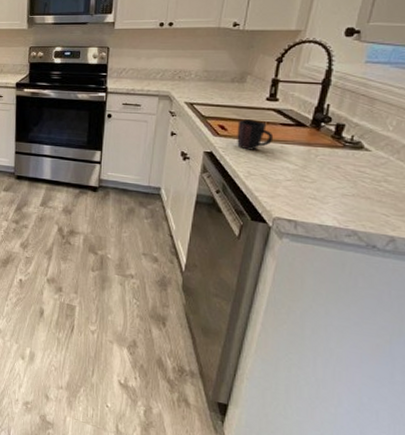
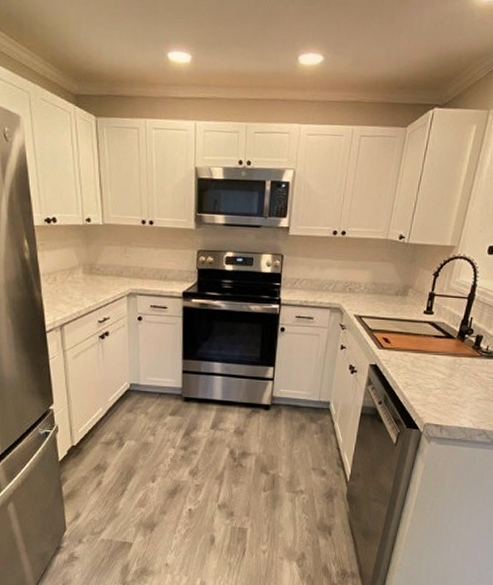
mug: present [237,119,274,150] -> none [398,332,428,362]

